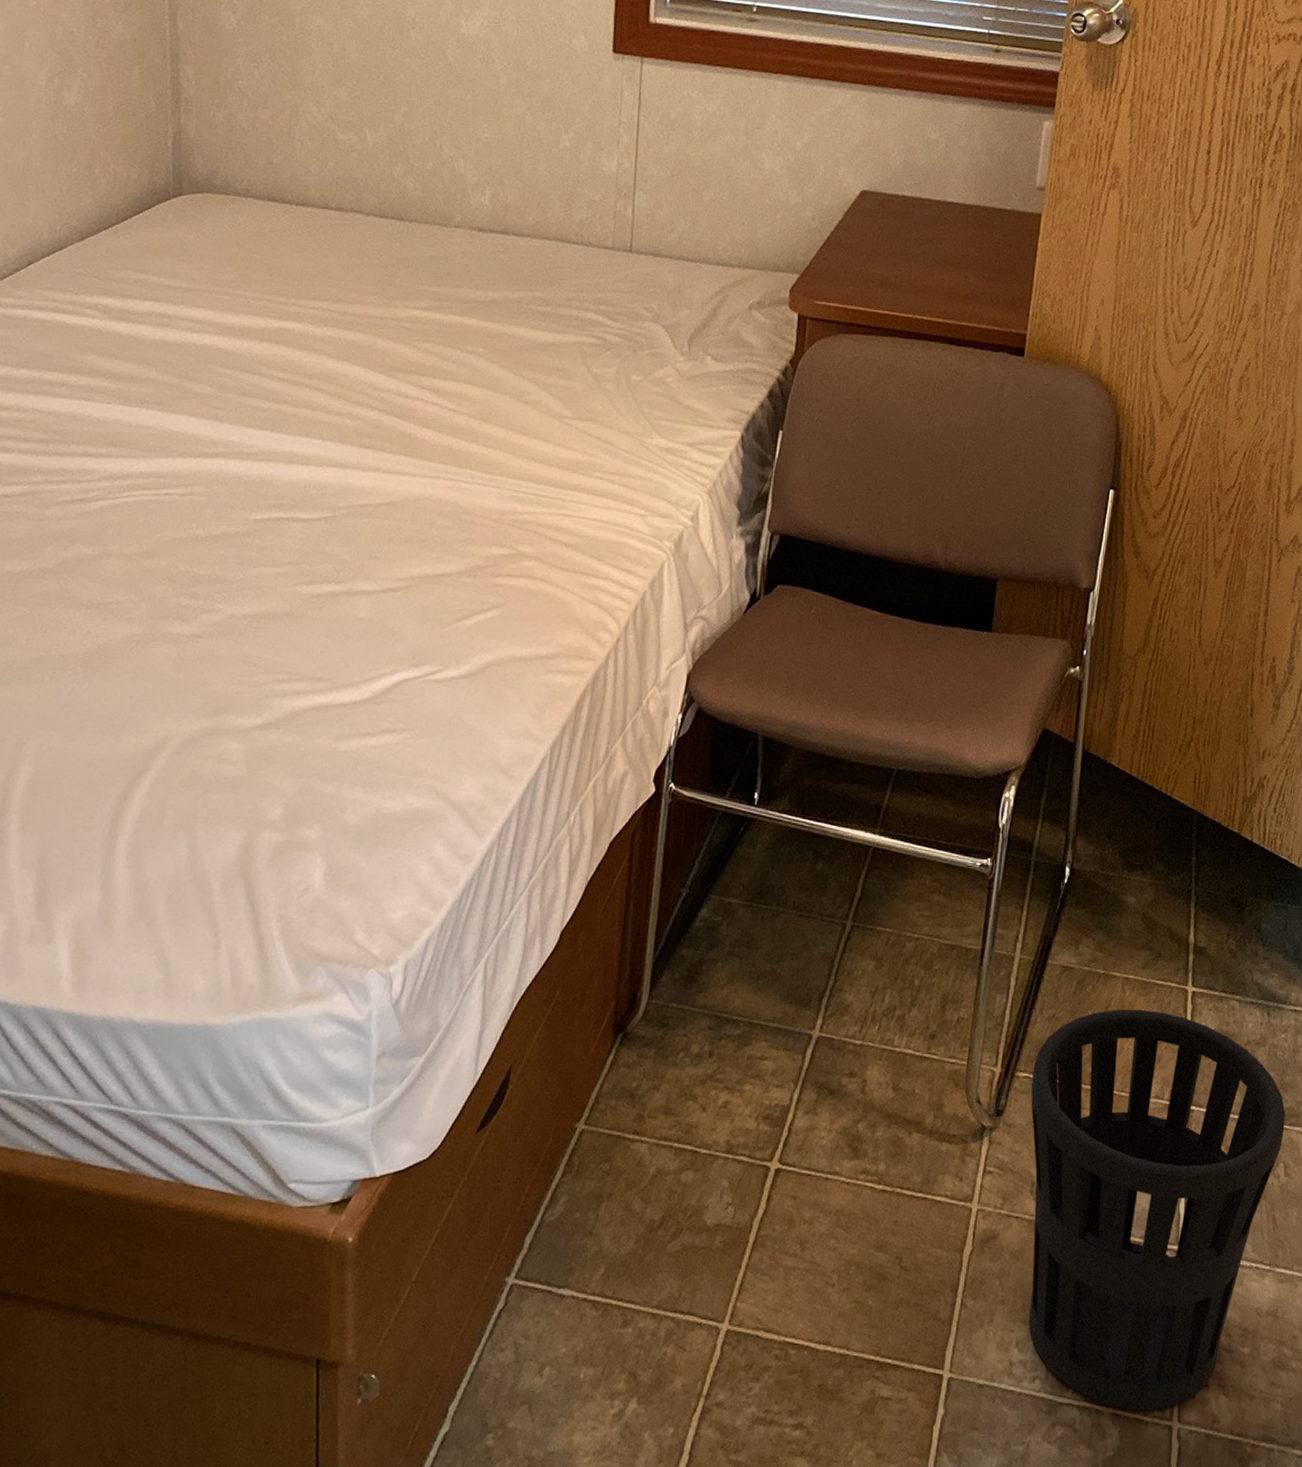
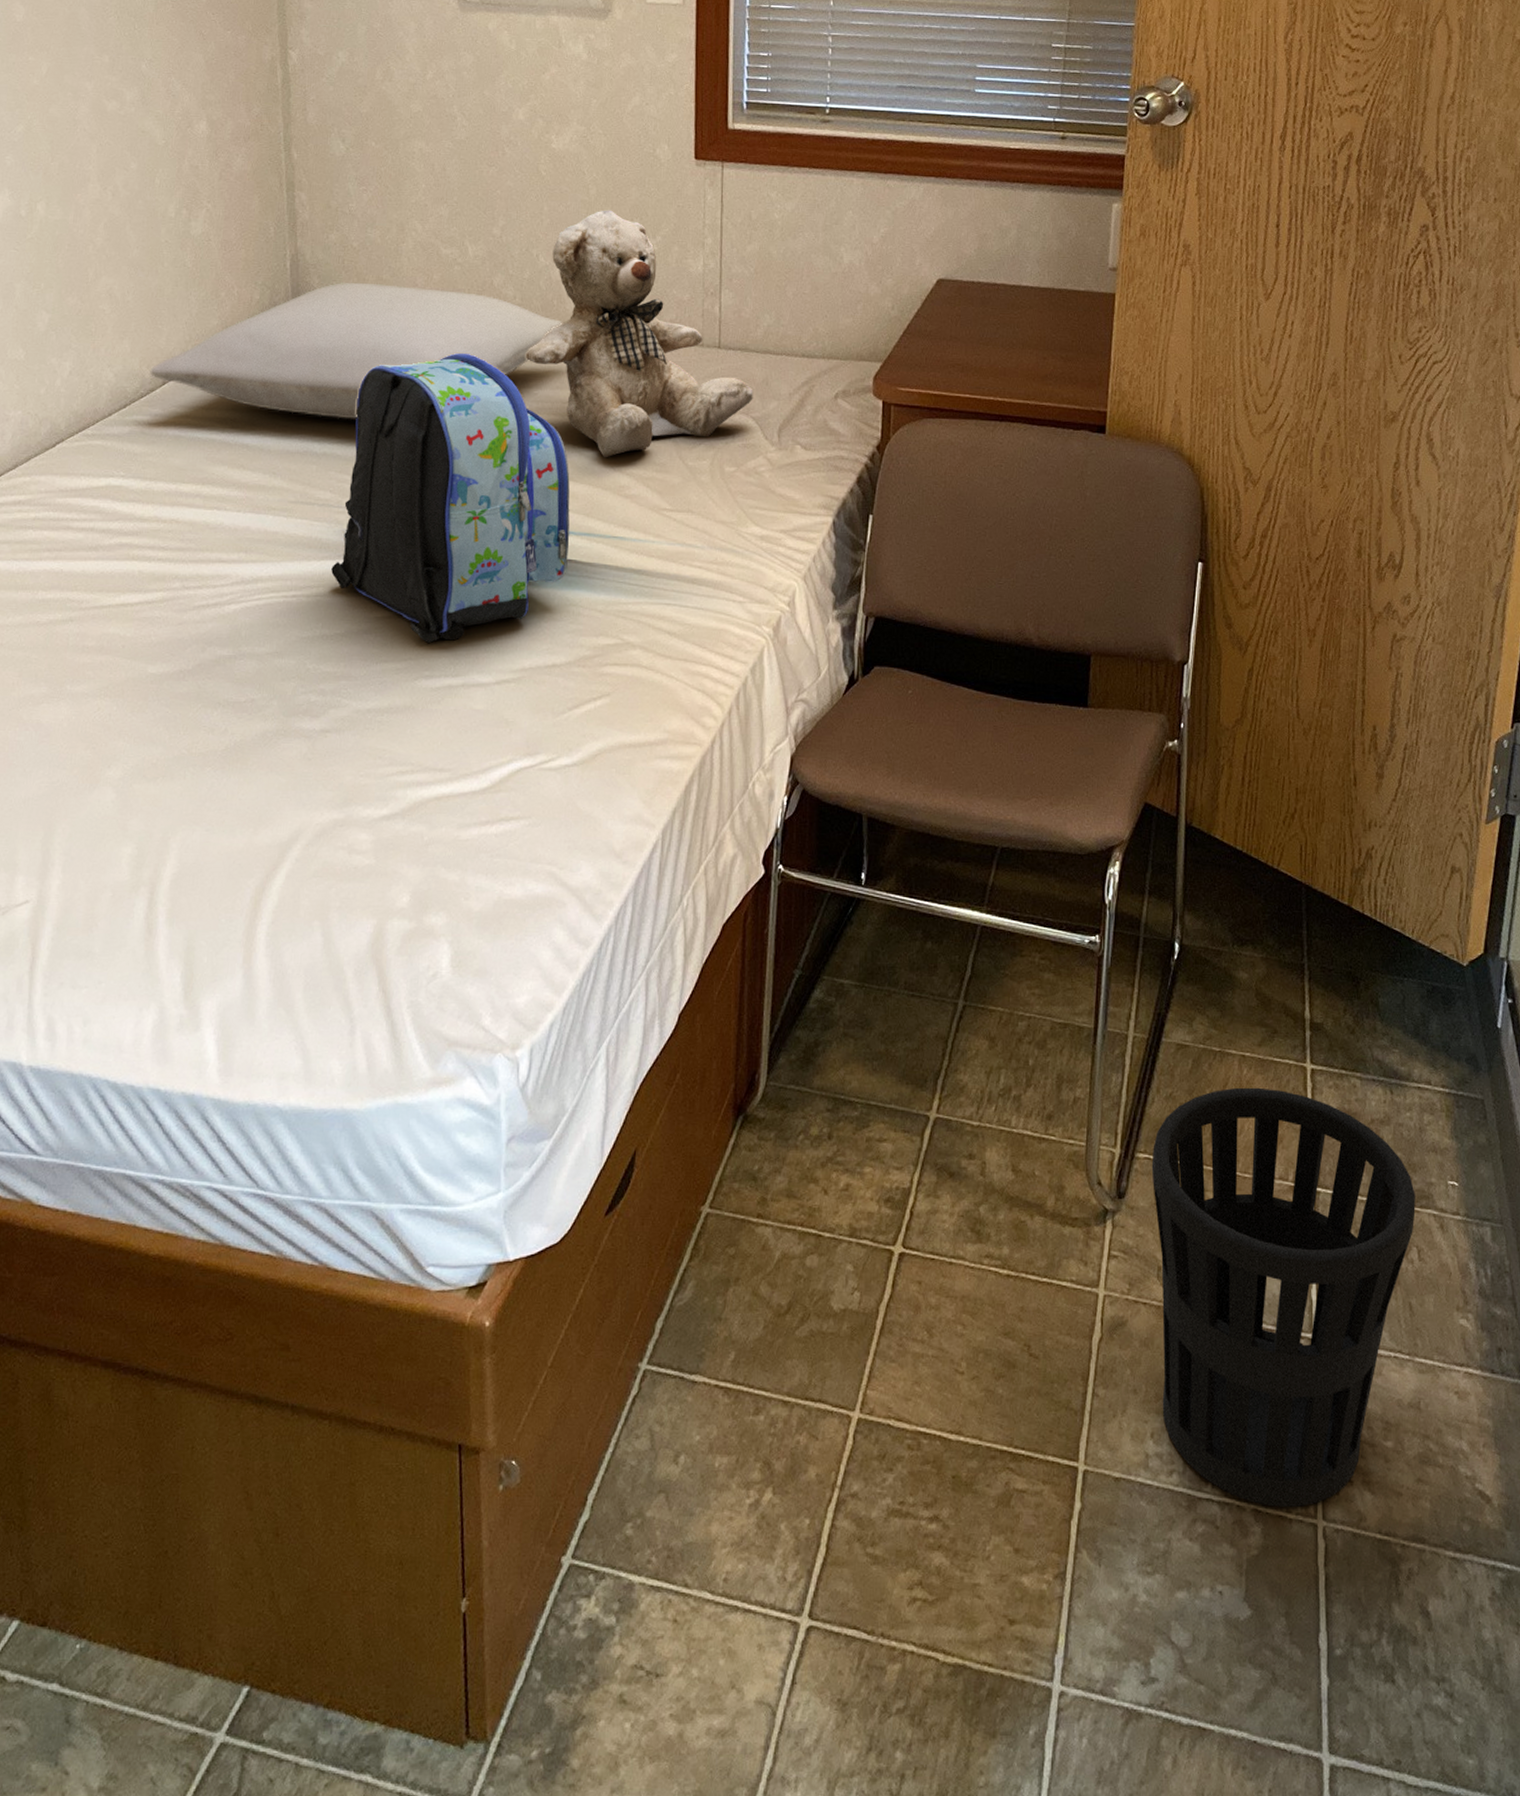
pillow: none [14,164,466,311] -> present [149,282,563,420]
backpack: none [208,244,468,548] -> present [331,352,570,643]
teddy bear: none [424,101,665,362] -> present [525,210,753,458]

